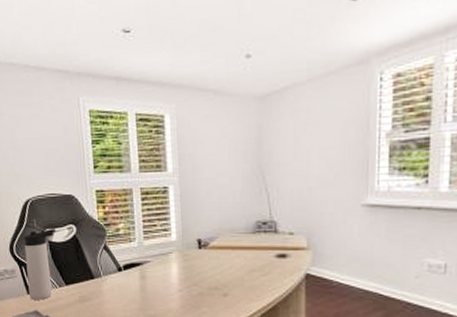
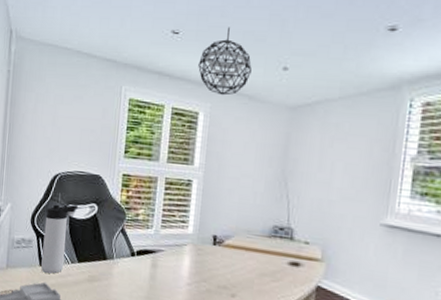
pendant light: none [156,18,213,94] -> present [198,27,252,96]

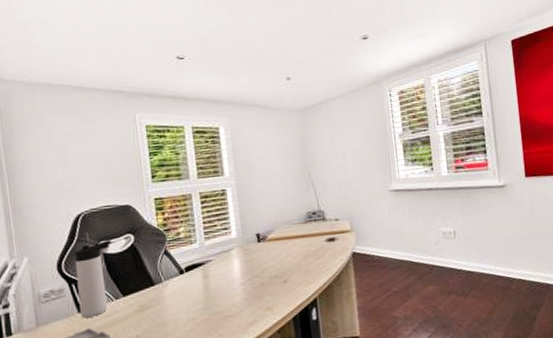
pendant light: present [198,27,252,96] -> none [209,48,260,109]

